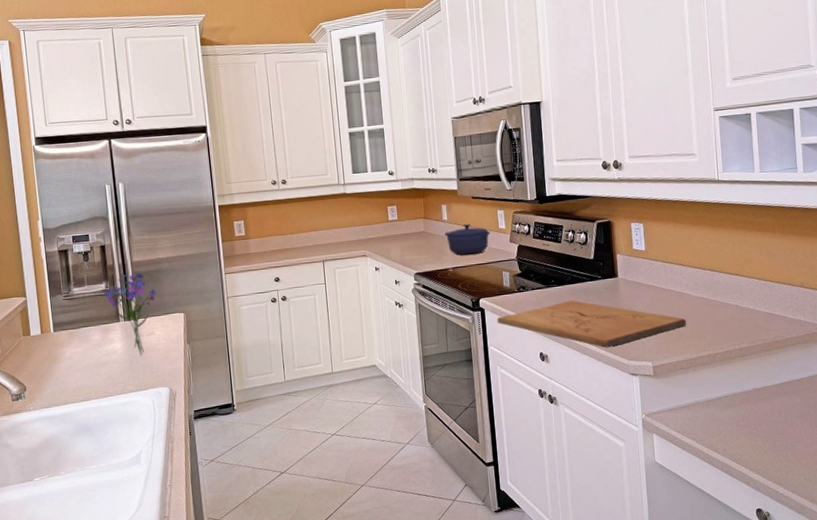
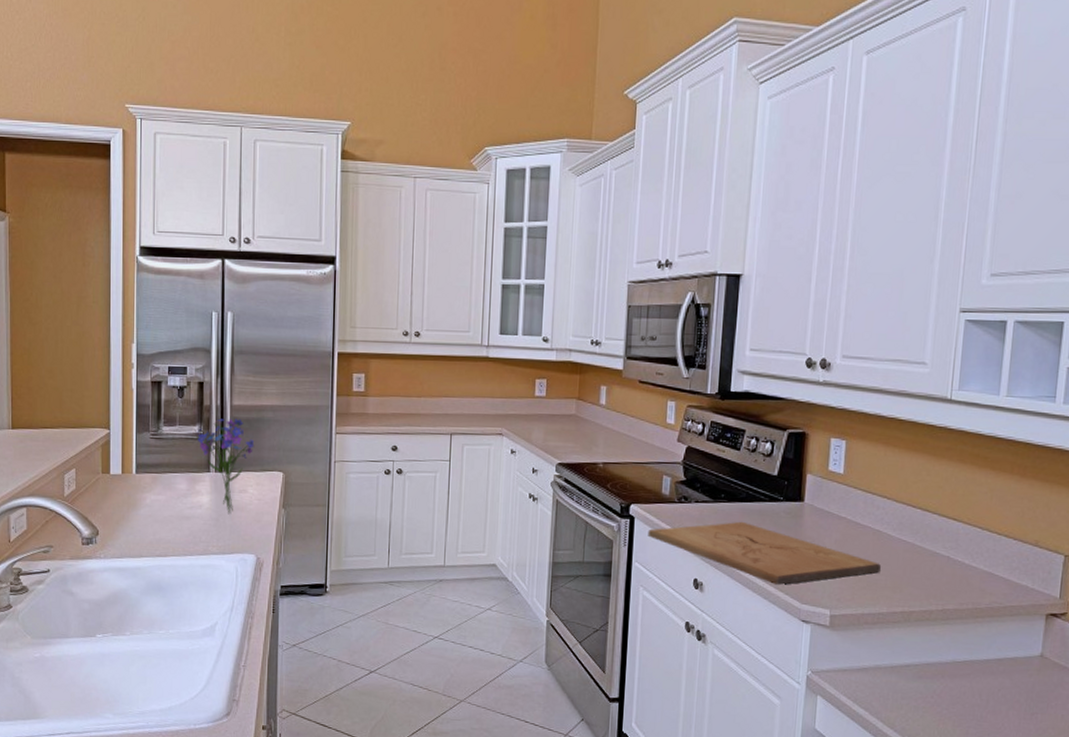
cooking pot: present [445,223,491,255] -> none [600,412,655,450]

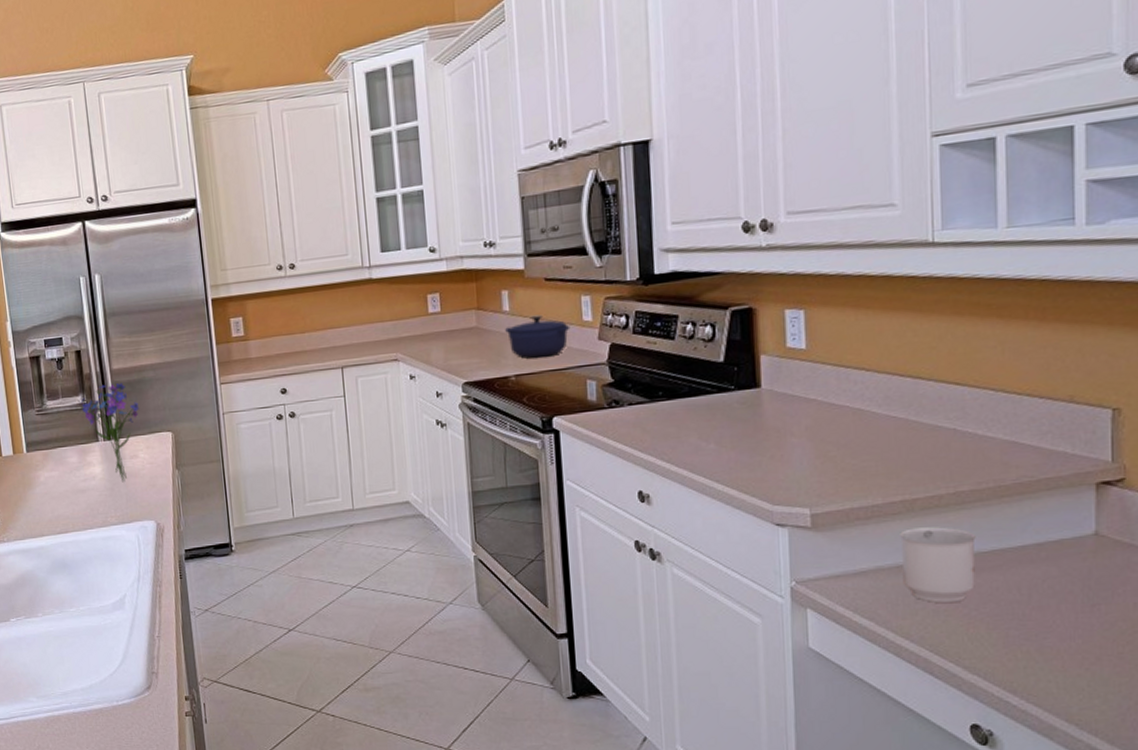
cooking pot: none [600,412,655,450] -> present [505,314,570,358]
cutting board: present [647,521,881,586] -> none [577,419,868,488]
mug: none [895,636,954,702] -> present [900,527,976,604]

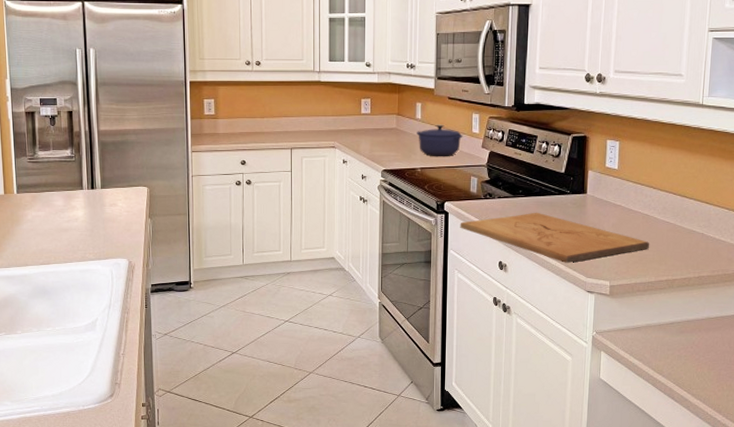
flowers: present [79,383,140,483] -> none [68,142,121,226]
cutting board: none [577,419,868,488] -> present [460,212,649,264]
mug: present [900,527,976,604] -> none [662,299,708,351]

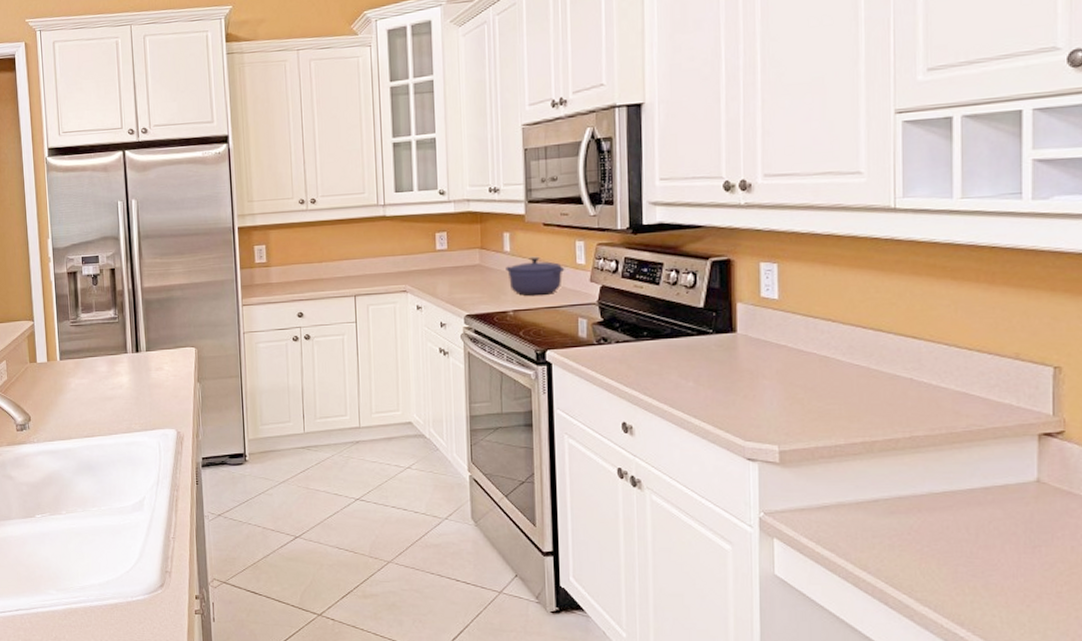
cutting board: present [460,212,649,264] -> none [567,358,832,424]

